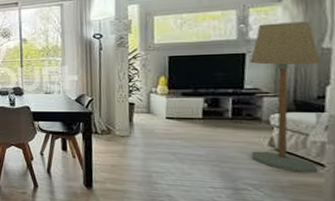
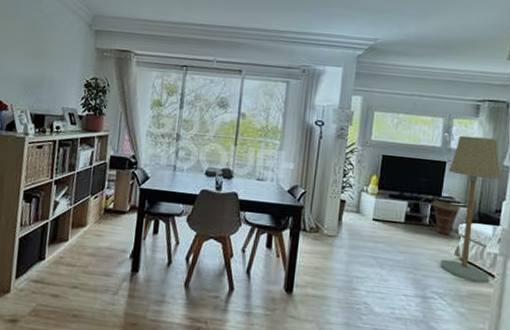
basket: none [218,90,270,127] -> present [419,196,460,236]

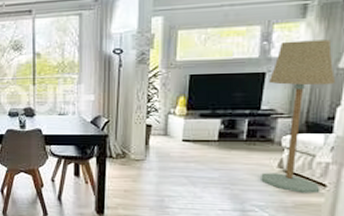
basket: present [419,196,460,236] -> none [235,111,284,149]

